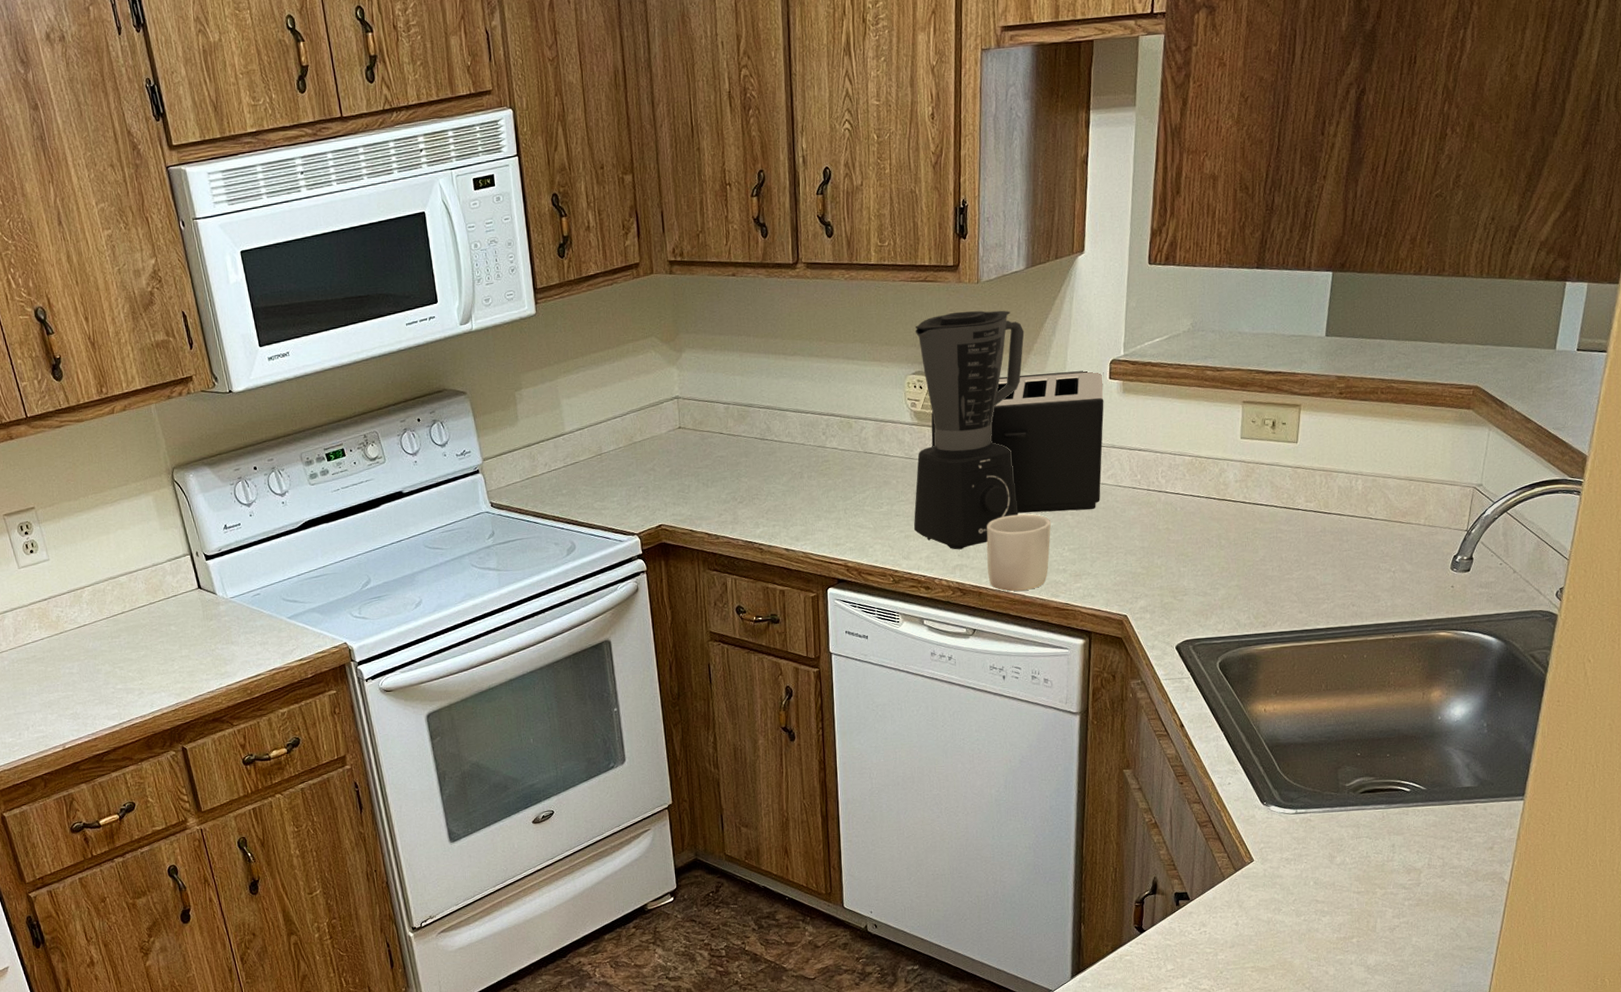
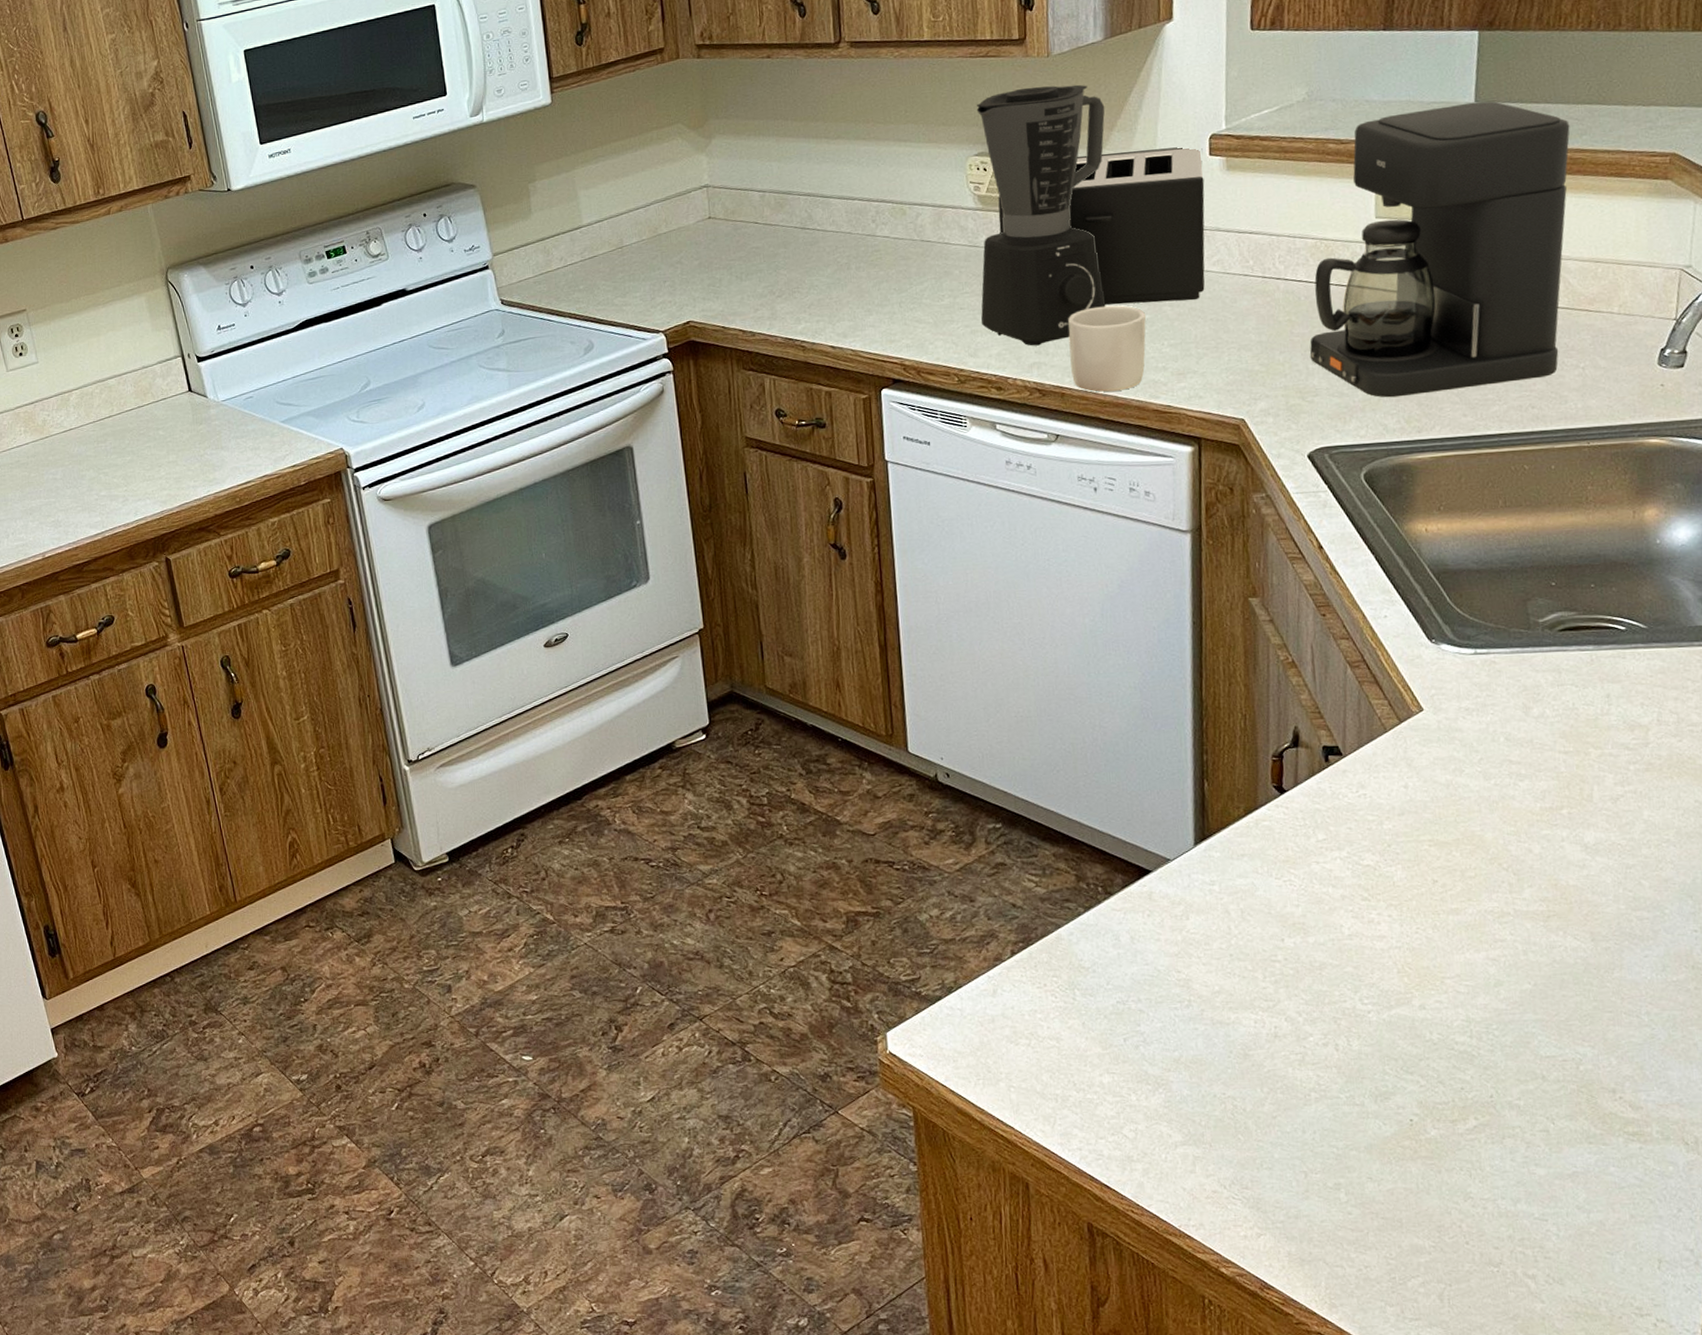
coffee maker: none [1182,335,1398,597] -> present [1309,101,1570,398]

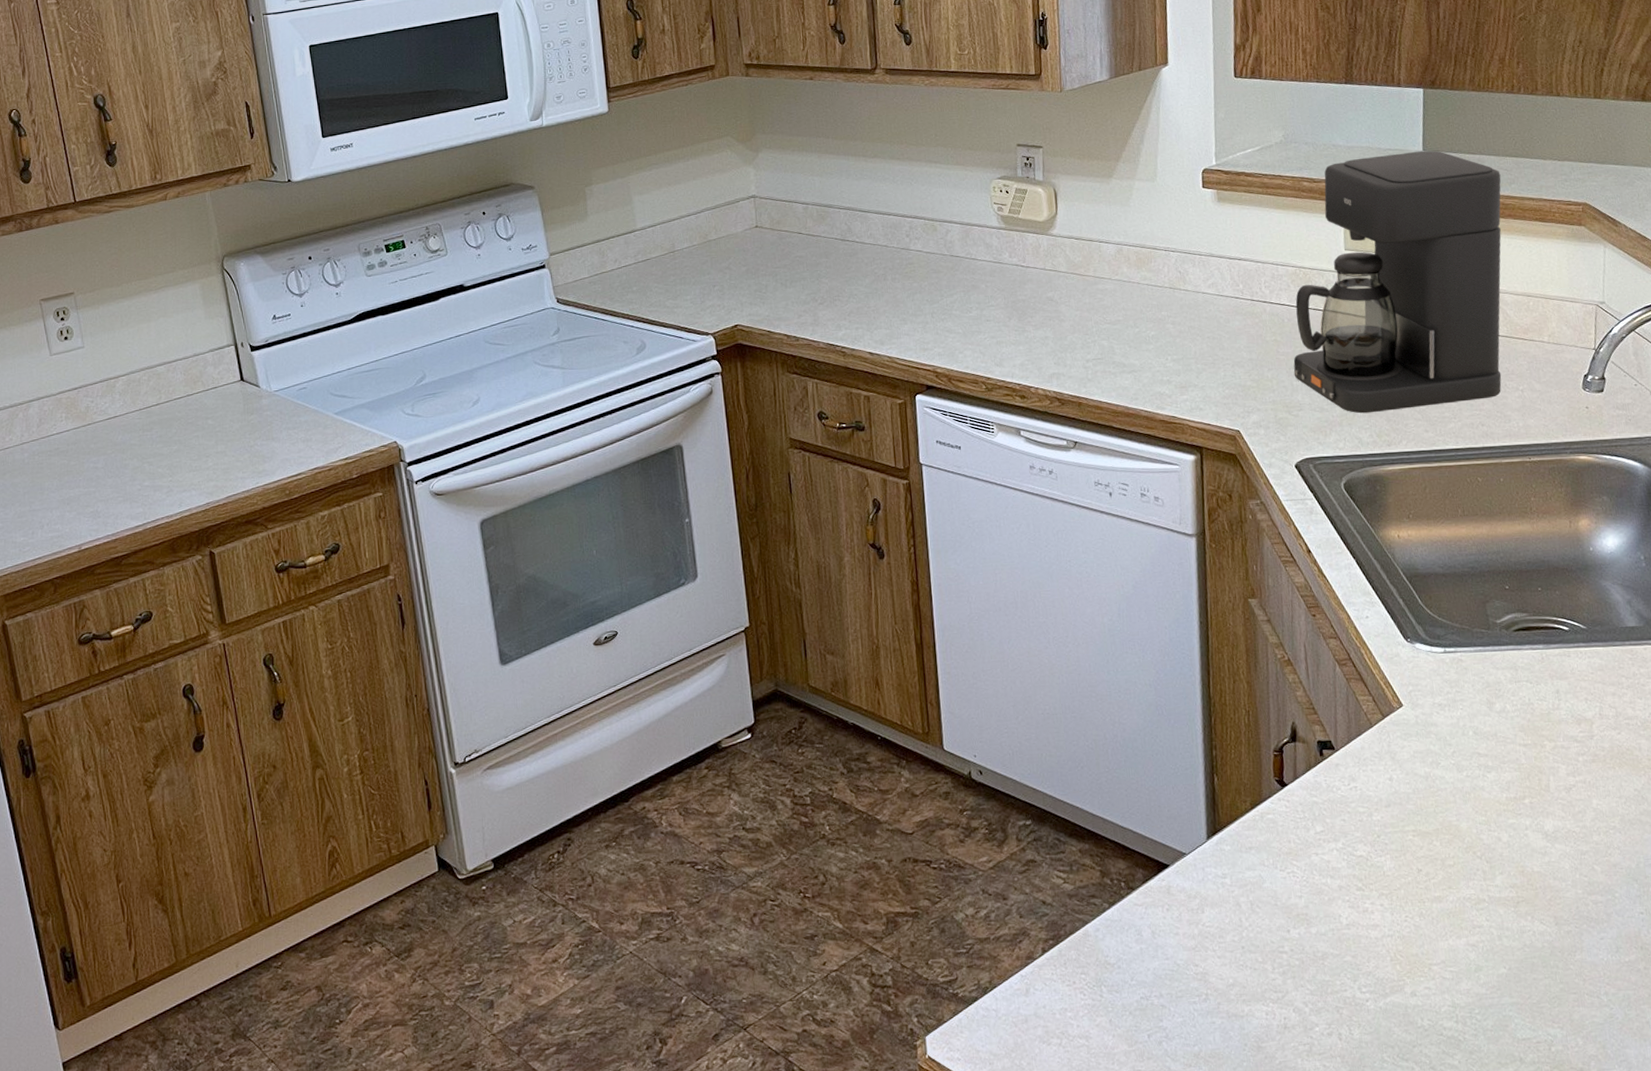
blender: present [976,84,1106,346] -> none [998,118,1116,358]
toaster: present [998,147,1205,305] -> none [1019,179,1202,321]
mug: present [1067,305,1146,392] -> none [1082,322,1152,402]

